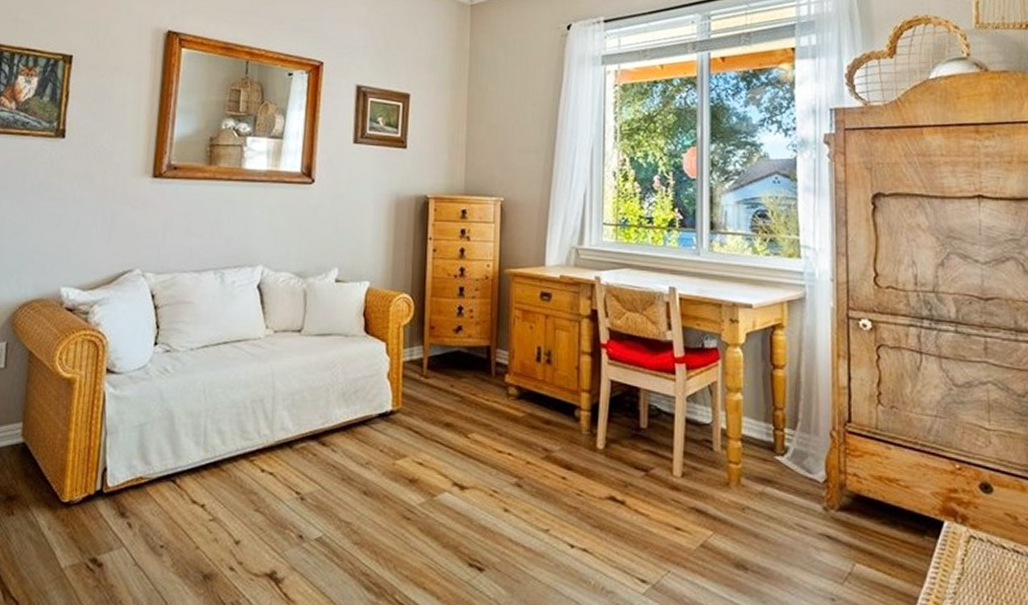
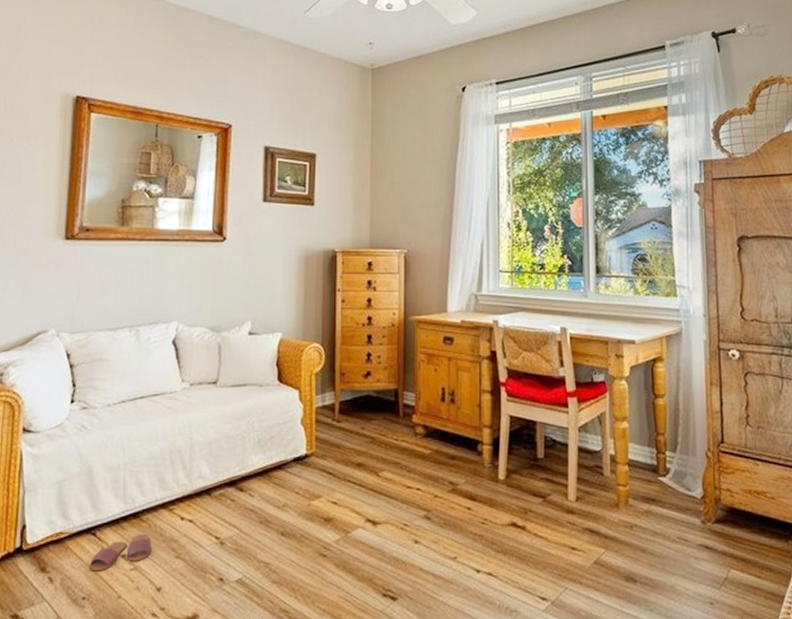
slippers: none [168,484,231,520] -> present [90,534,152,572]

